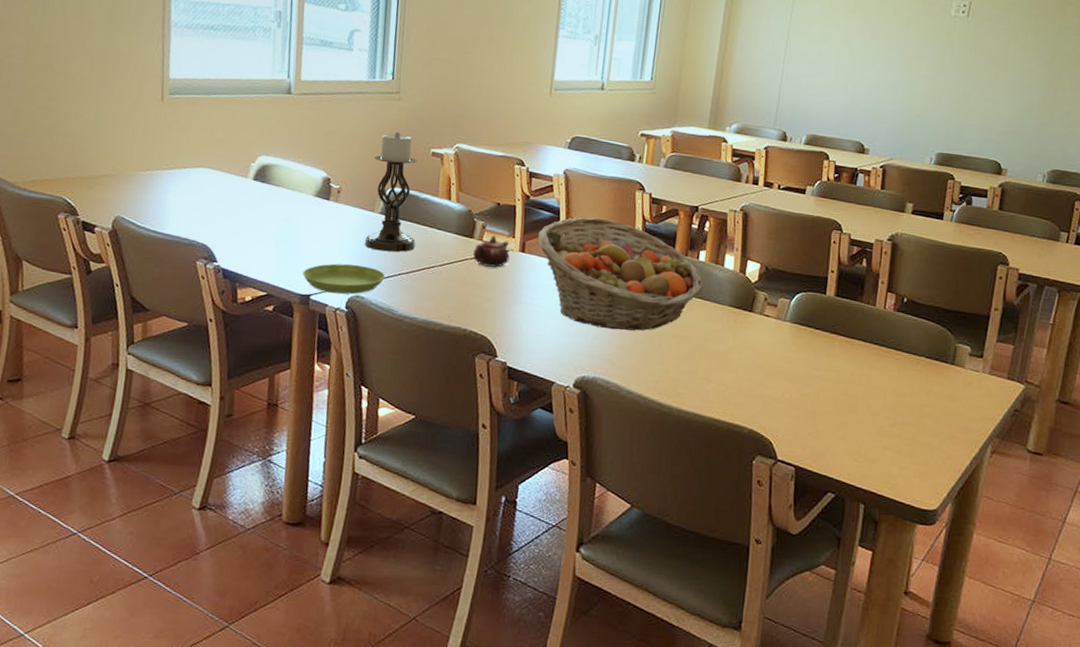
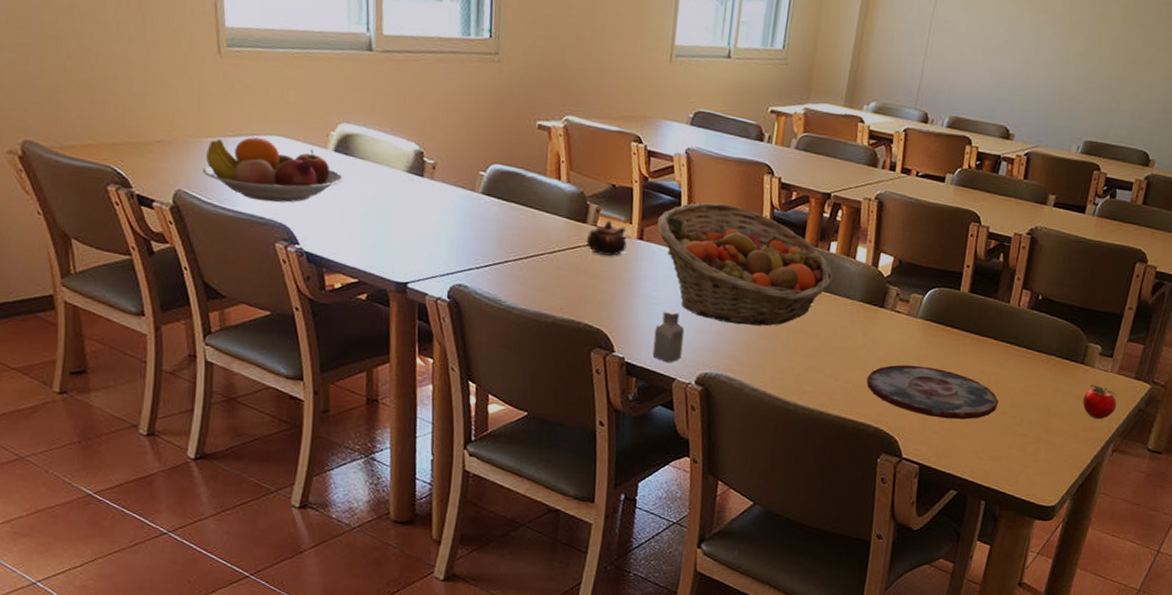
fruit bowl: none [139,169,260,225] -> present [203,137,344,203]
saucer: present [303,263,386,294] -> none [398,248,491,283]
candle holder: present [364,132,418,252] -> none [465,100,523,237]
saltshaker: none [533,316,563,367] -> present [652,309,685,363]
plate: none [739,367,871,421] -> present [866,365,998,420]
apple: none [956,384,992,420] -> present [1083,384,1117,420]

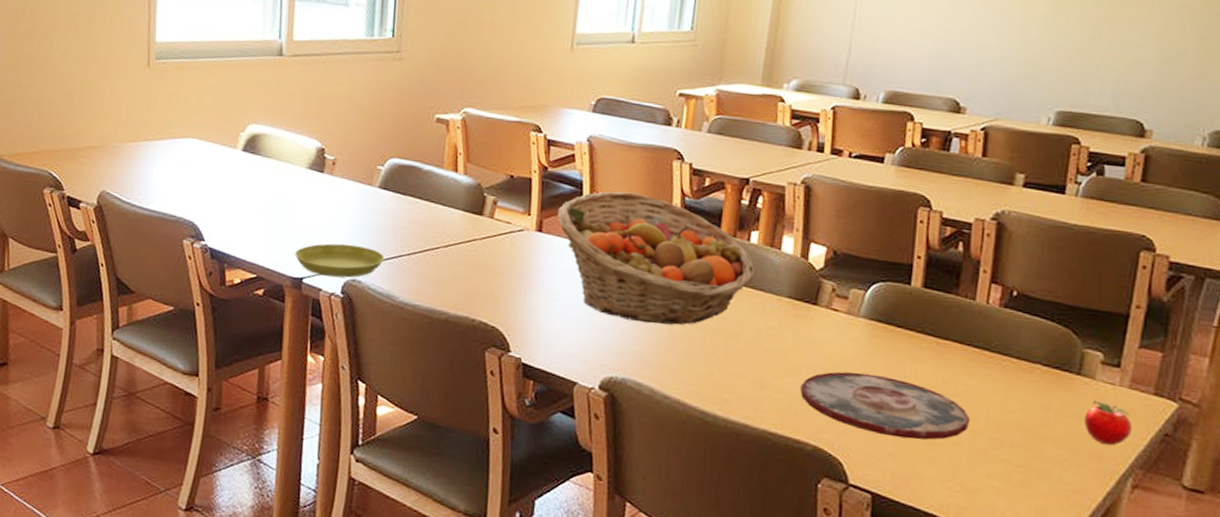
fruit bowl: present [203,137,344,203] -> none [125,140,250,201]
saucer: none [398,248,491,283] -> present [295,243,385,278]
teapot: present [587,220,627,256] -> none [483,212,525,249]
saltshaker: present [652,309,685,363] -> none [551,306,587,365]

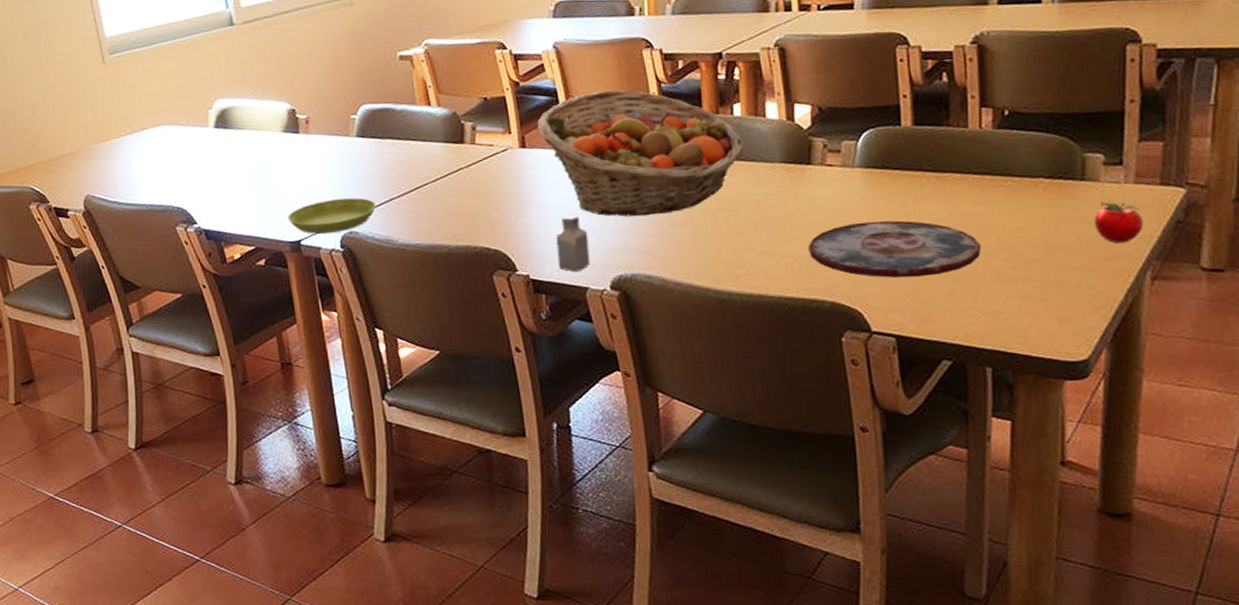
saltshaker: none [551,306,587,365] -> present [556,214,591,272]

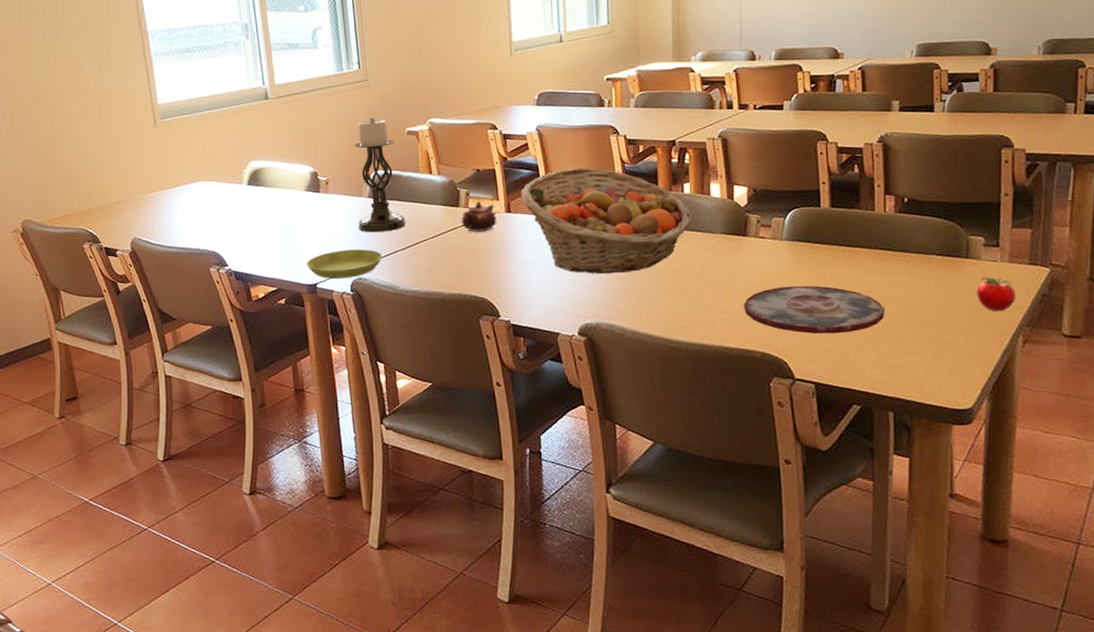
candle holder: none [337,41,402,178] -> present [354,117,406,233]
teapot: none [468,134,510,173] -> present [462,200,497,232]
saltshaker: present [556,214,591,272] -> none [533,270,562,320]

